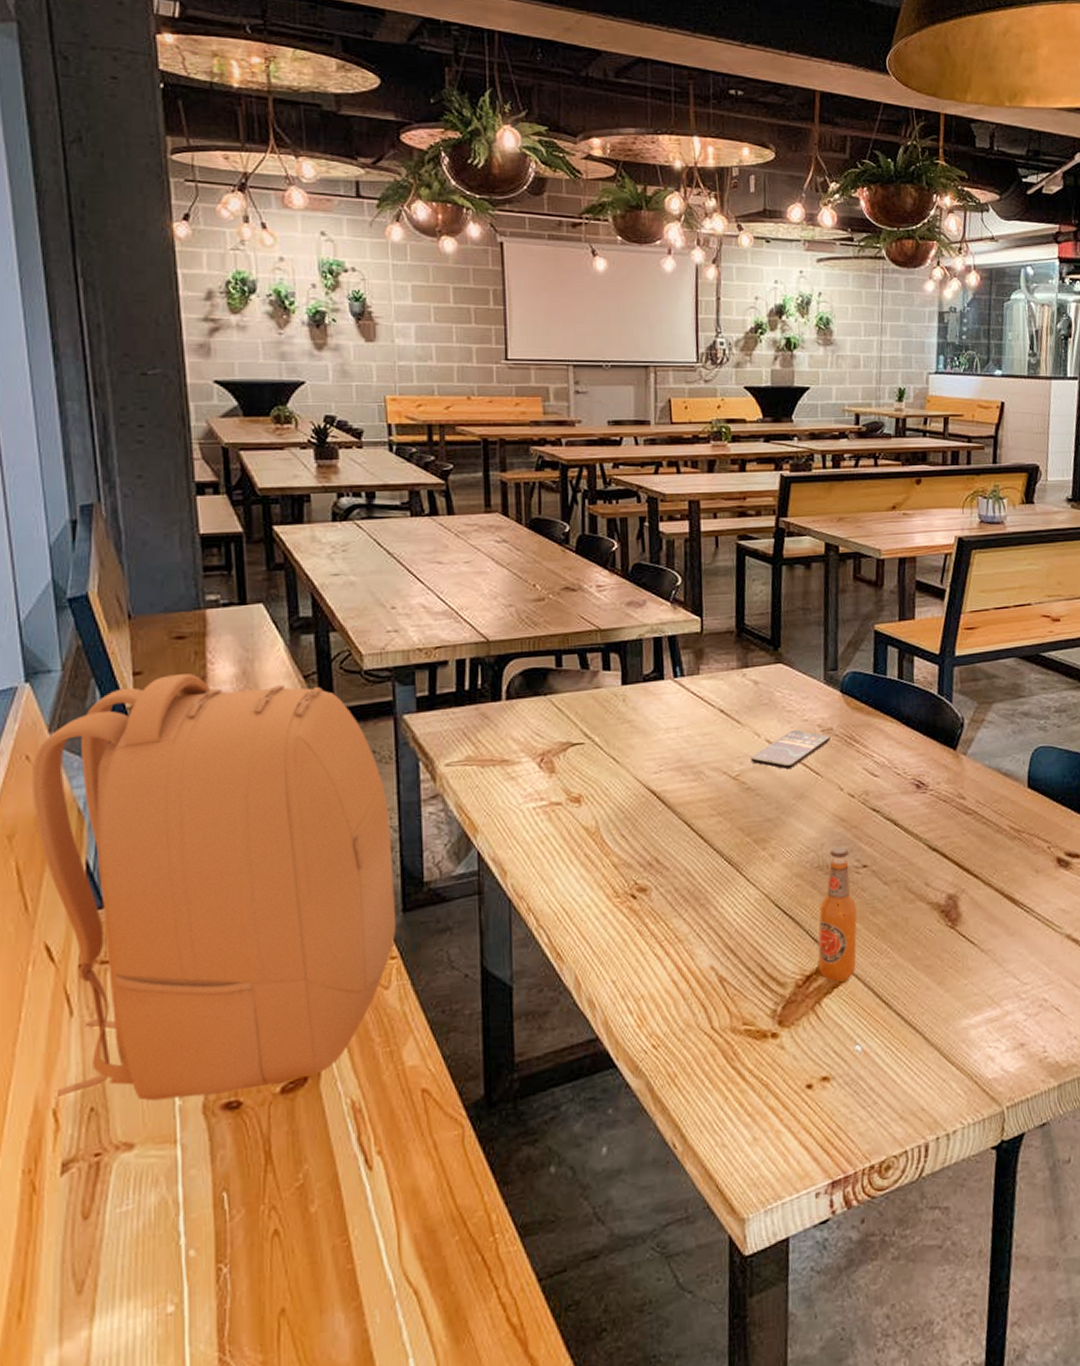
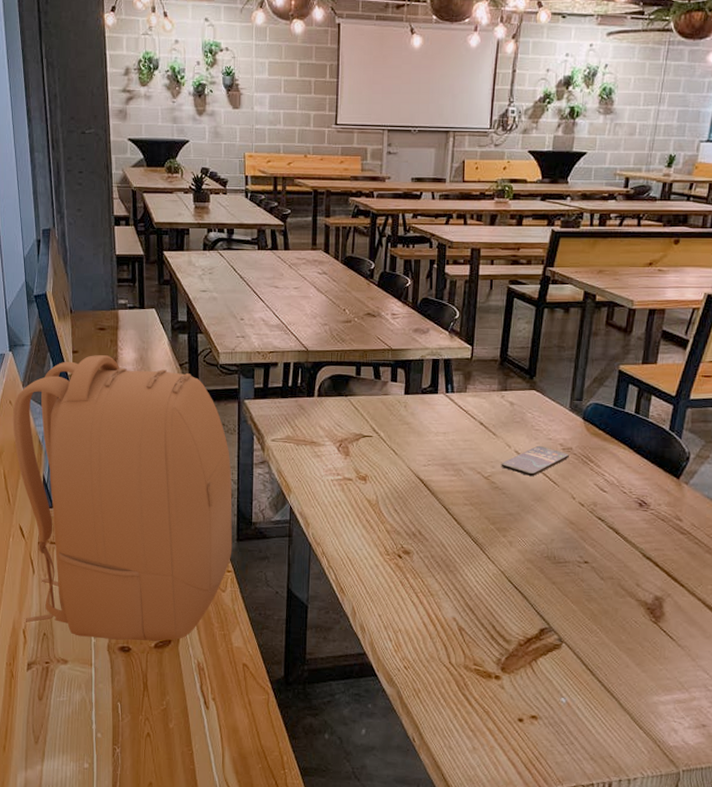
beer bottle: present [817,846,857,982] -> none [538,543,575,648]

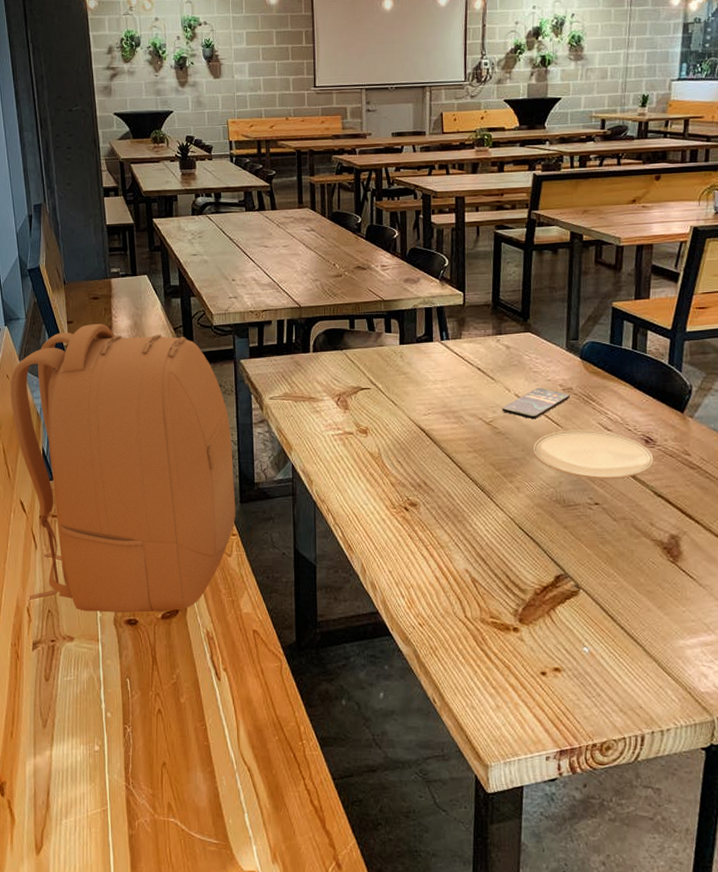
plate: none [529,489,646,540] -> present [534,429,654,479]

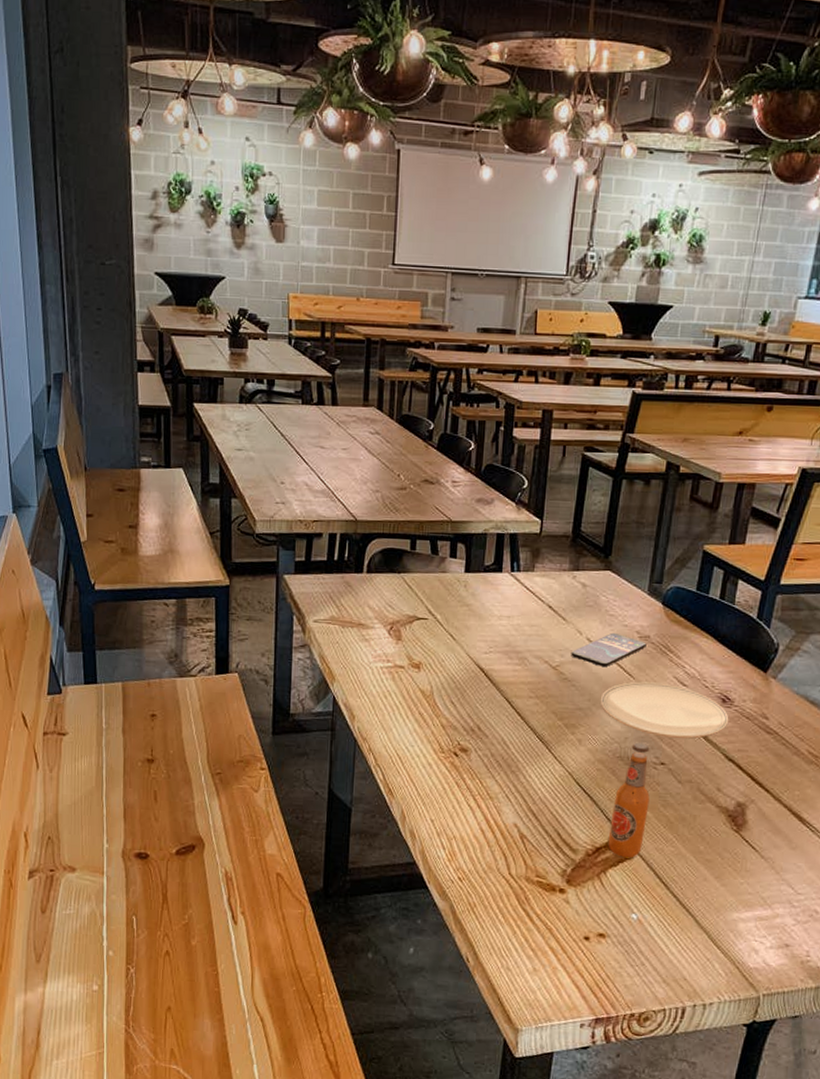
backpack: present [10,324,236,613] -> none [15,519,268,847]
beer bottle: none [553,485,589,595] -> present [608,742,650,858]

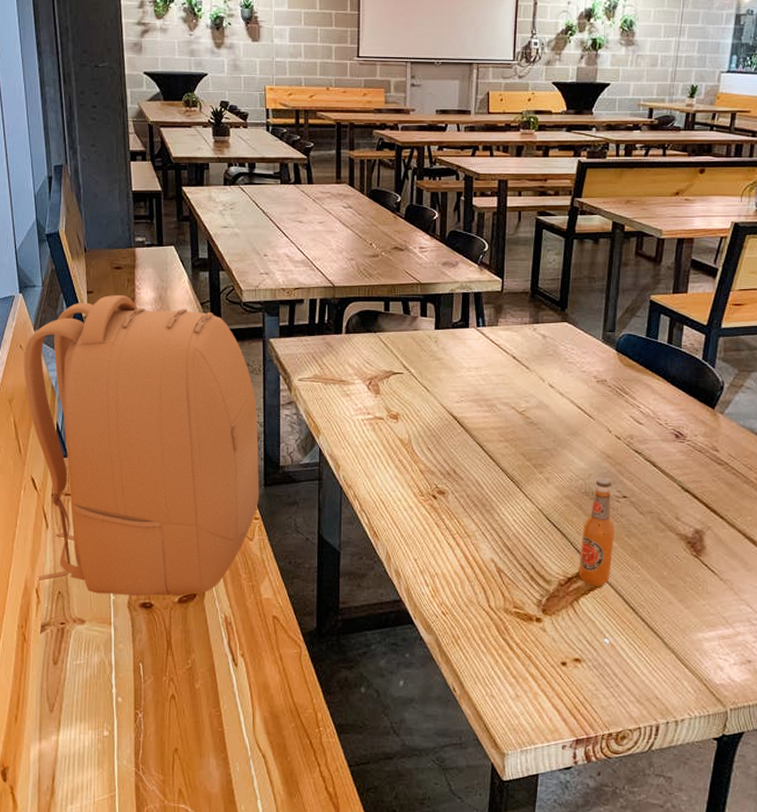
backpack: none [15,519,268,847] -> present [23,295,260,596]
smartphone: present [571,632,647,667] -> none [535,378,604,410]
plate: present [601,681,729,739] -> none [565,422,683,473]

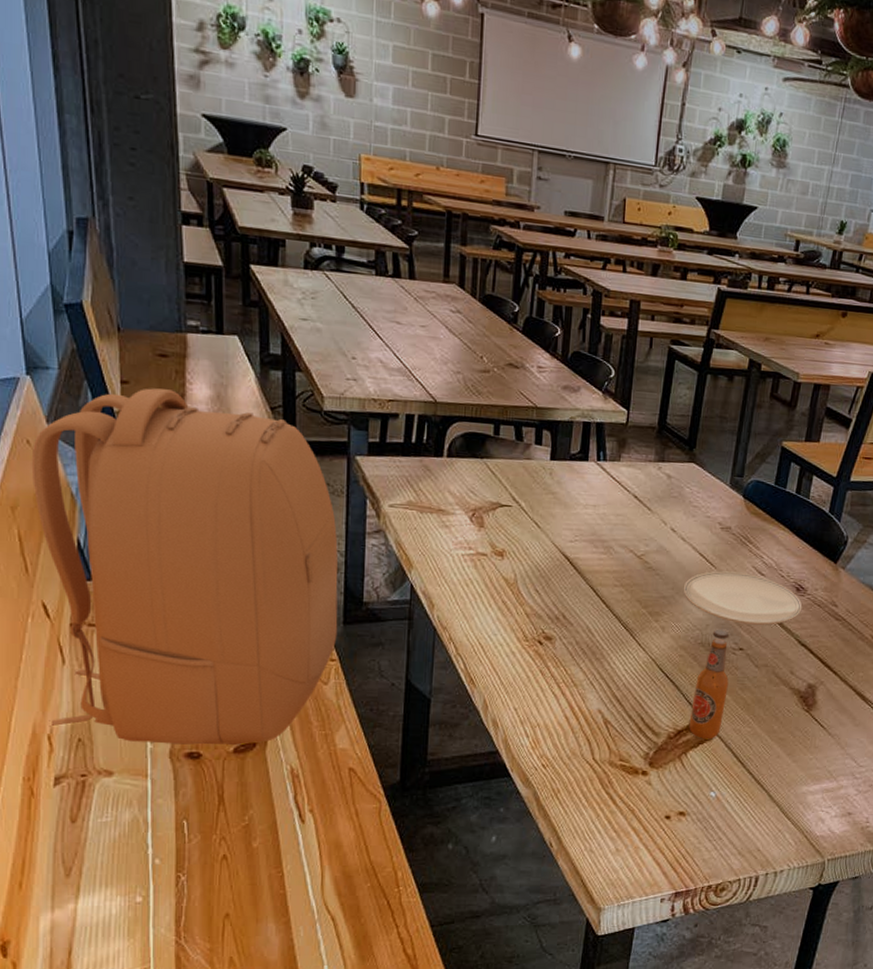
plate: none [565,422,683,473] -> present [684,571,803,625]

